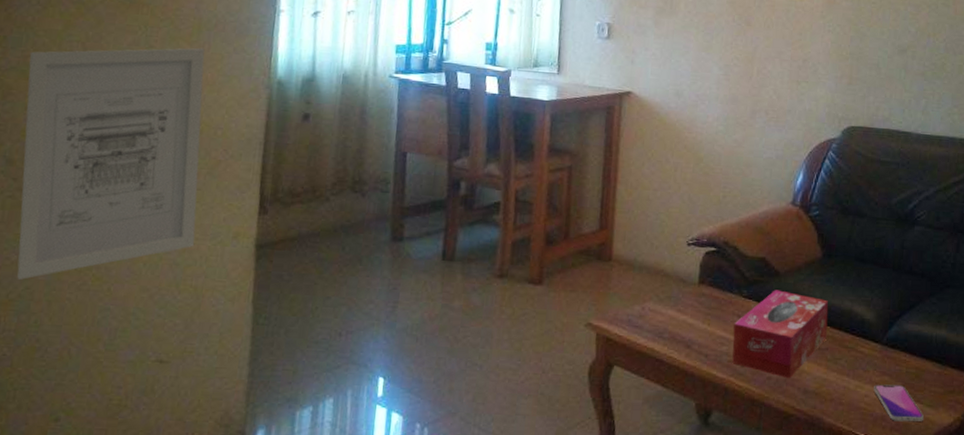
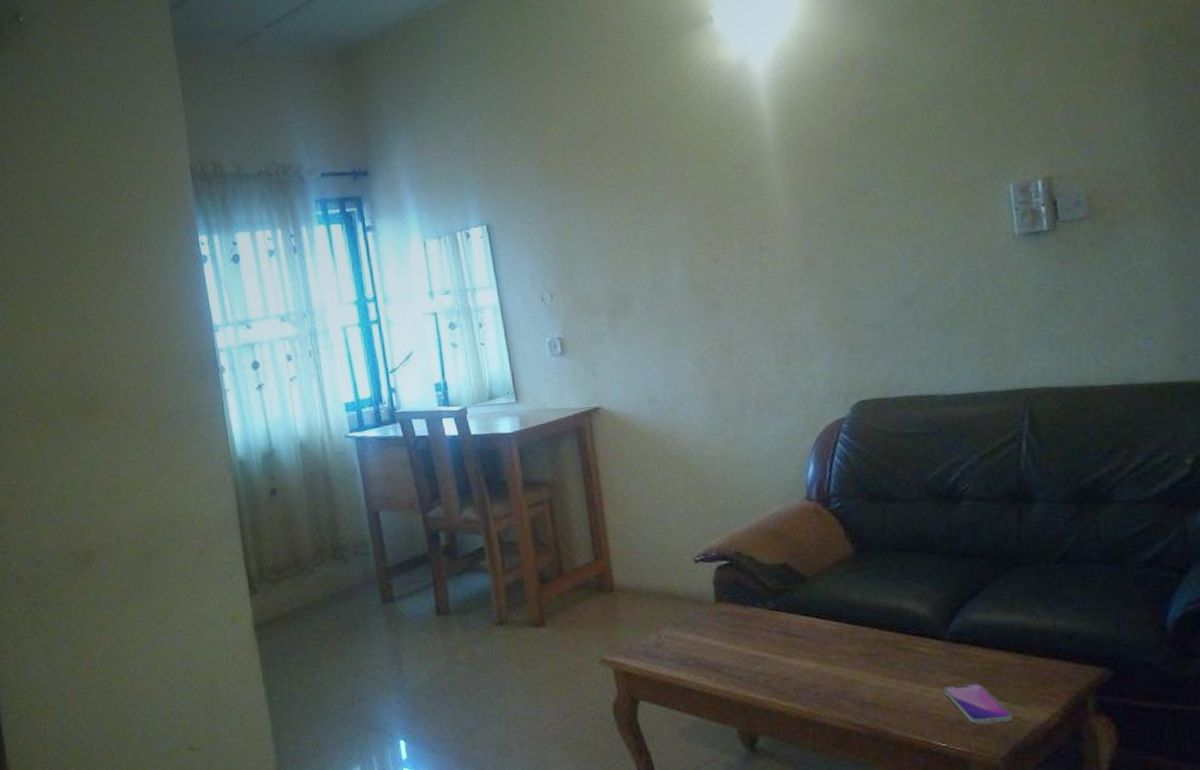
wall art: present [17,48,205,280] -> none [12,441,198,688]
tissue box: present [732,290,829,379] -> none [764,596,876,692]

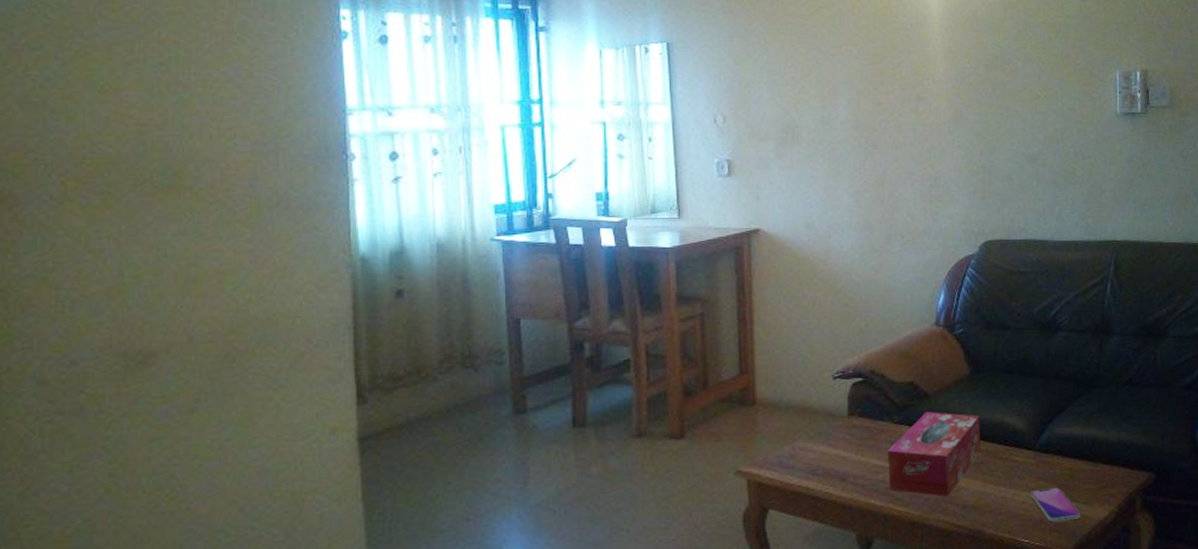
tissue box: none [764,596,876,692] -> present [888,411,981,497]

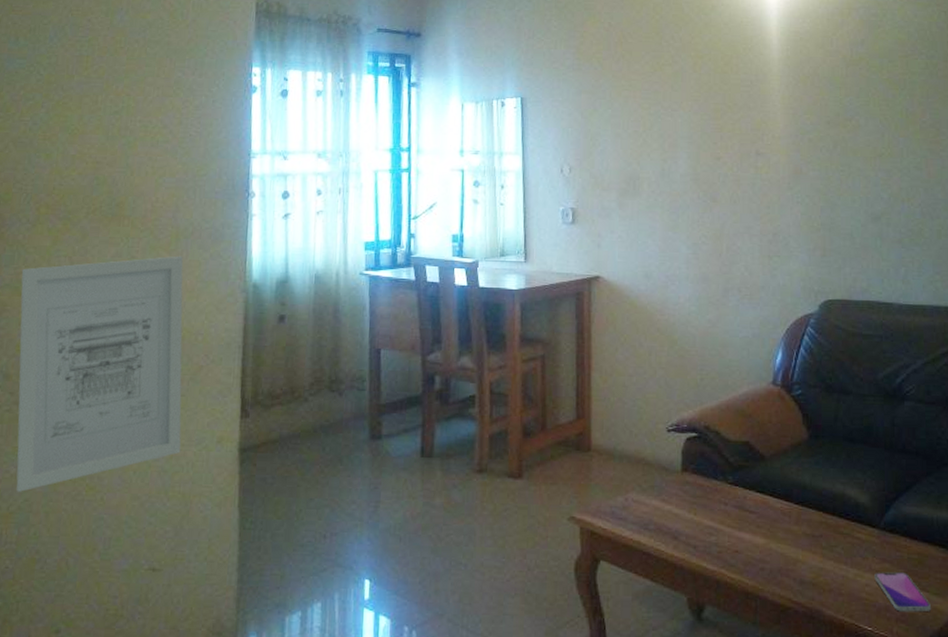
wall art: none [48,230,286,512] -> present [16,256,184,492]
tissue box: present [888,411,981,497] -> none [721,475,820,569]

